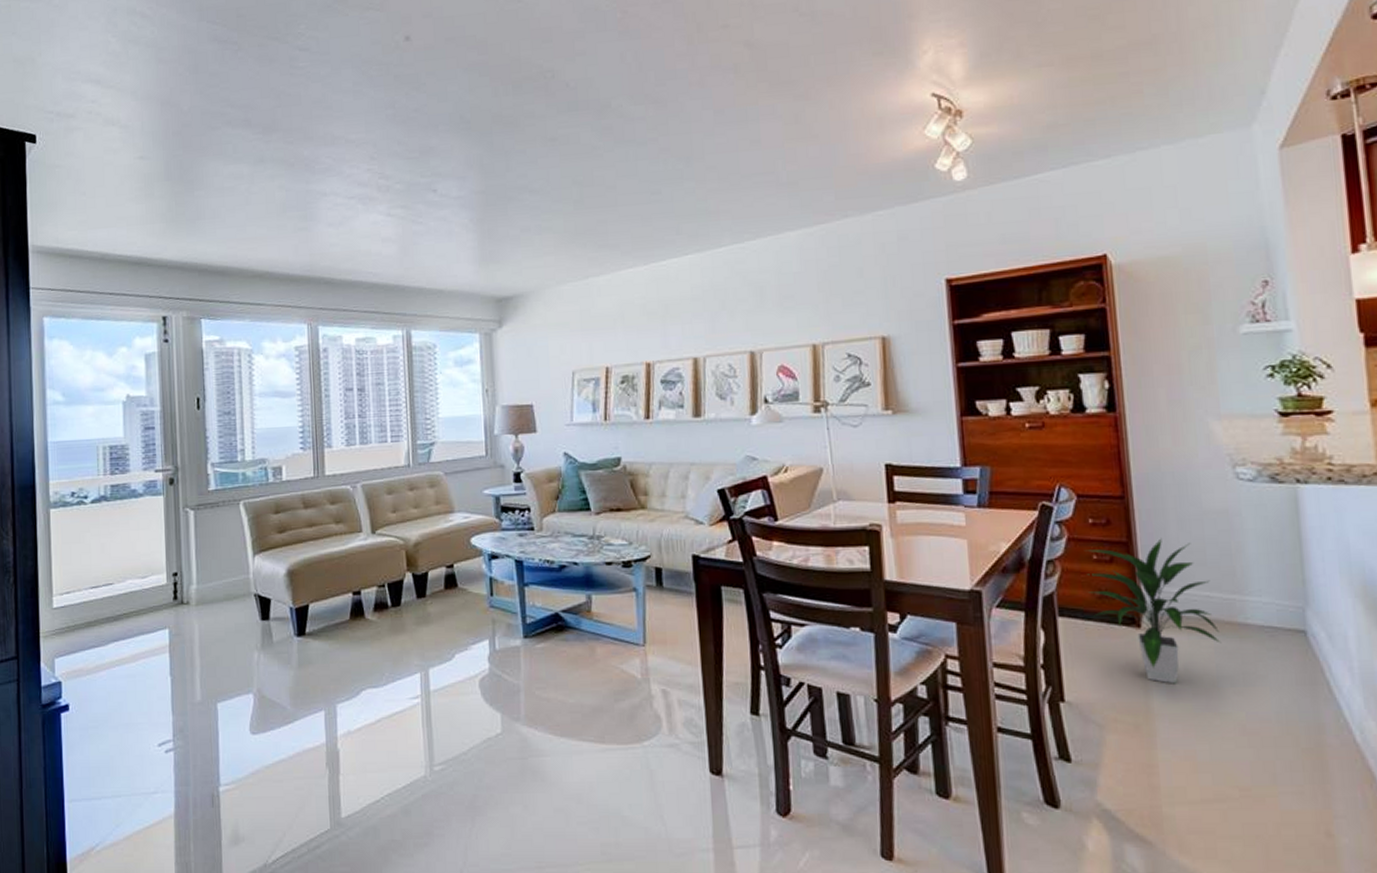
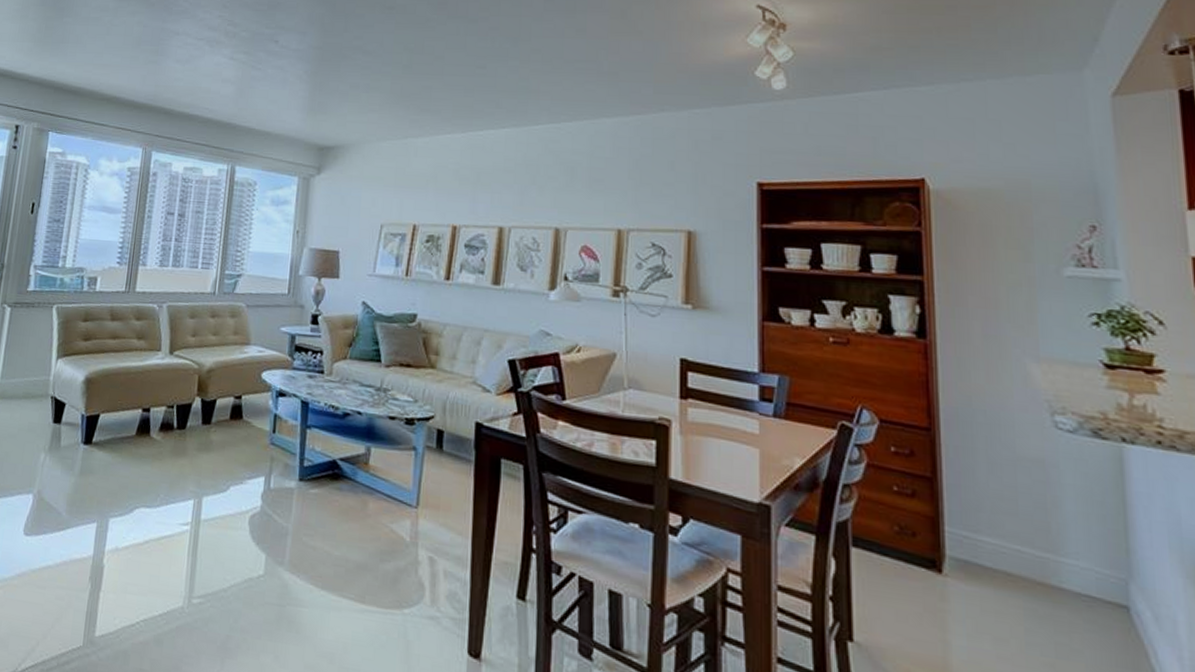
indoor plant: present [1087,538,1222,684] -> none [886,479,1032,643]

